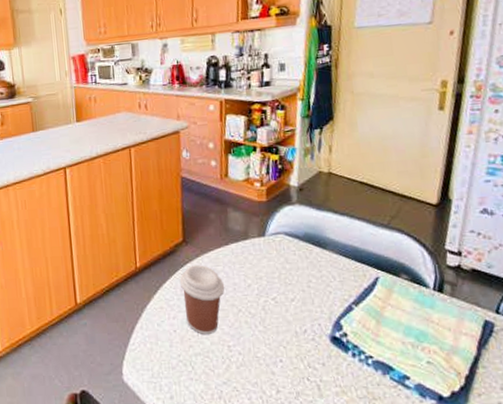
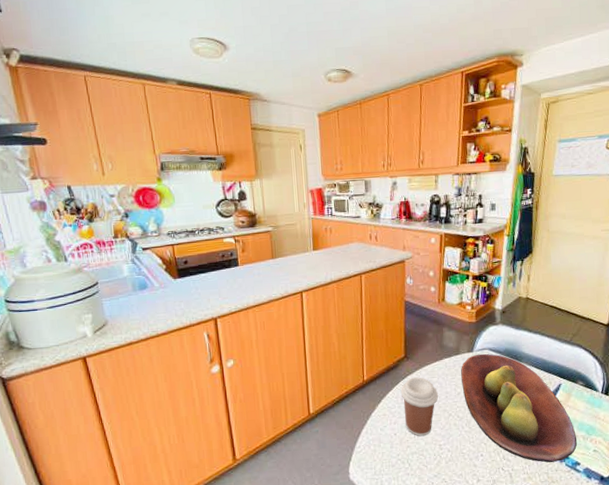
fruit bowl: none [251,238,405,374] -> present [461,353,578,463]

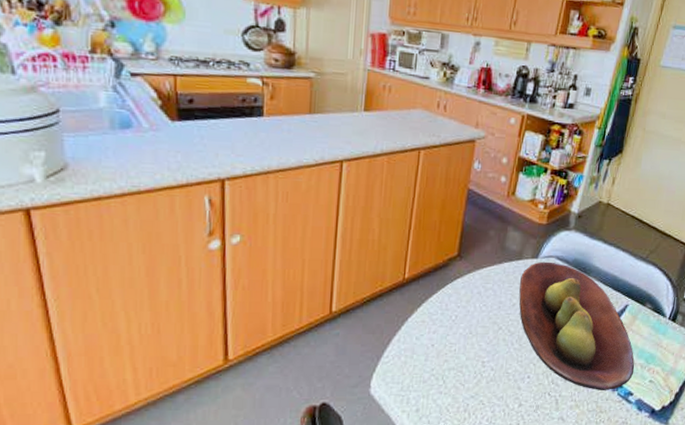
coffee cup: present [400,377,439,437] -> none [446,281,491,351]

